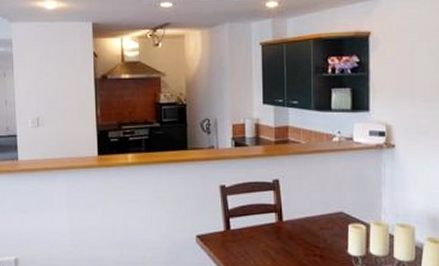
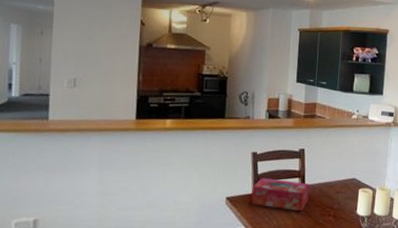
tissue box: none [223,213,288,251] -> present [251,177,310,212]

